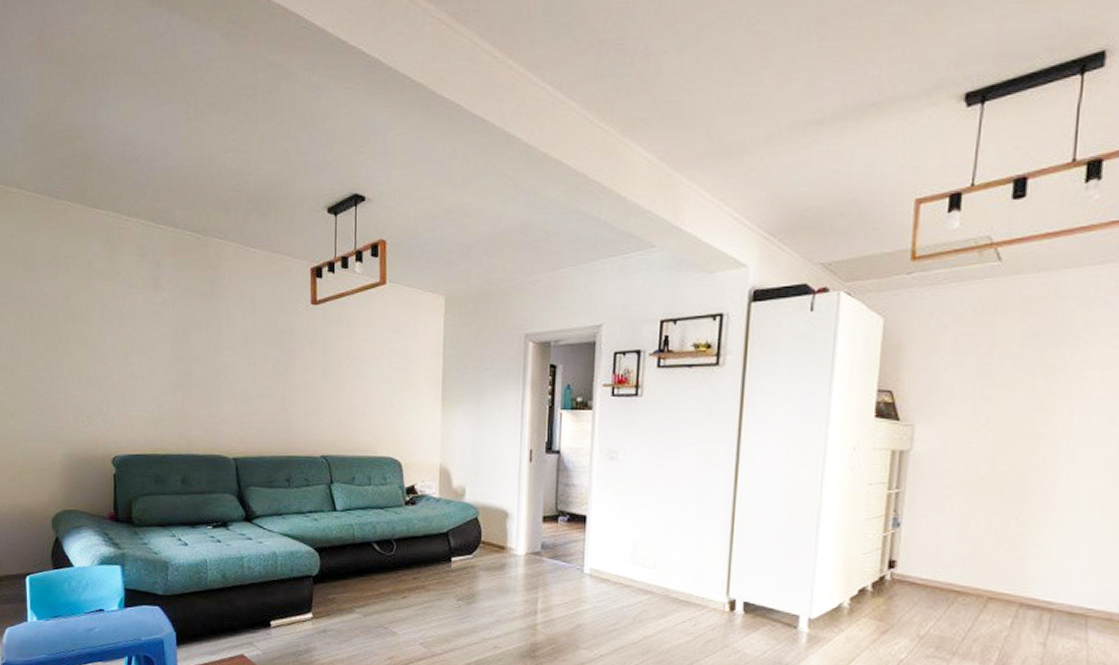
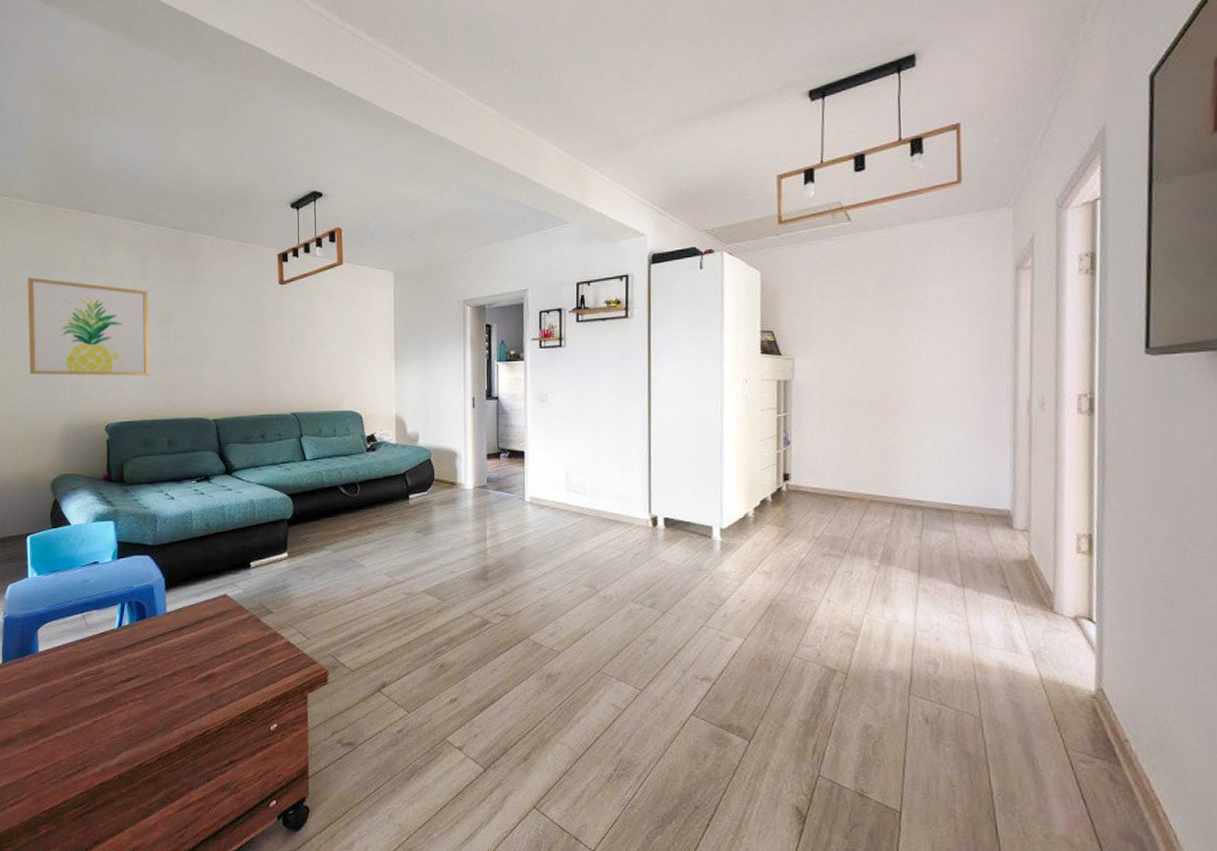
wall art: none [25,281,163,403] -> present [27,277,150,376]

